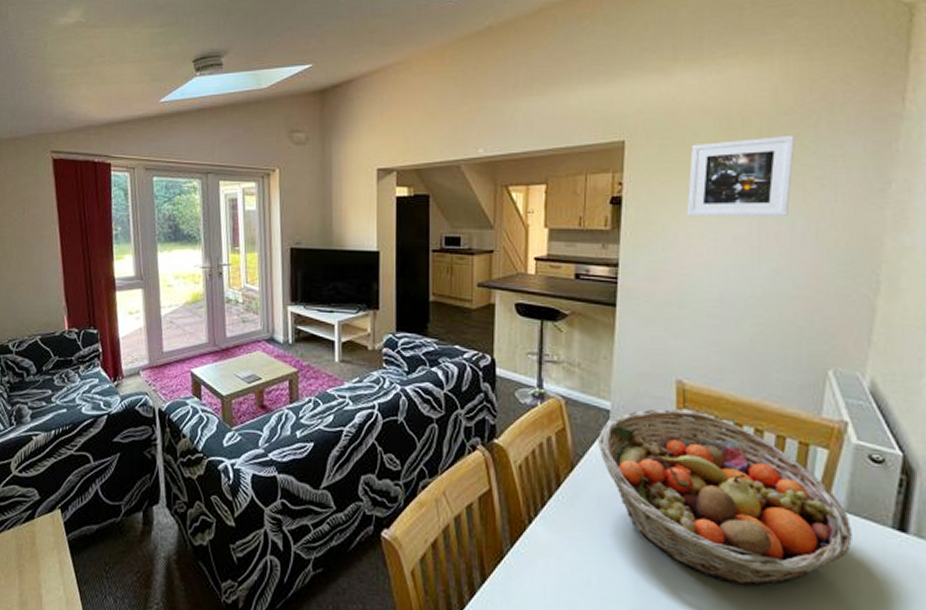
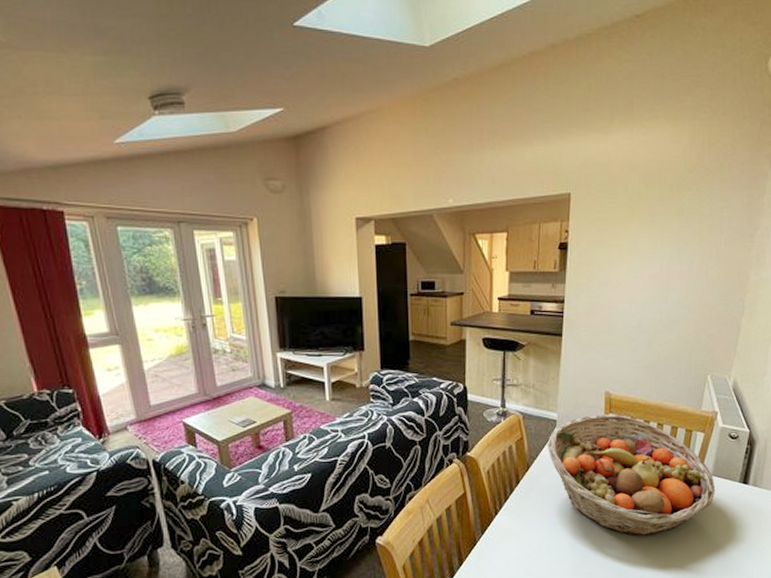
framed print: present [686,136,795,217] -> none [616,191,695,259]

